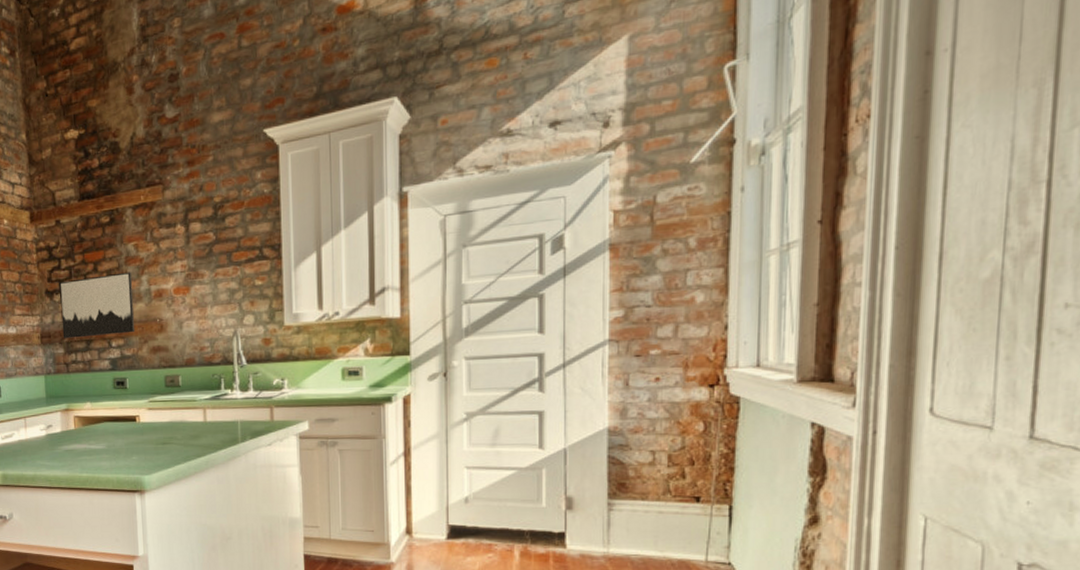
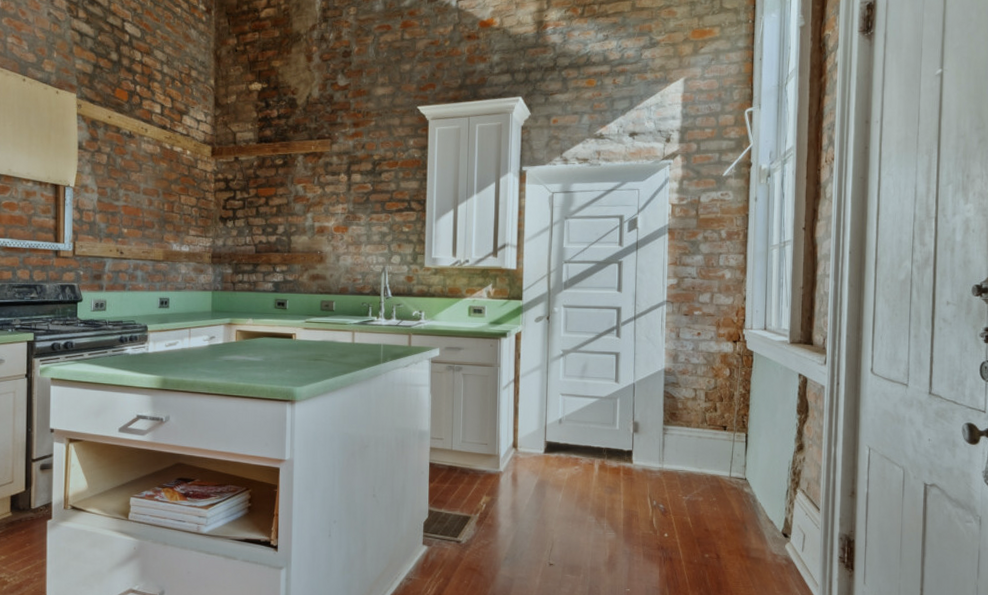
wall art: present [59,272,135,339] -> none [232,208,299,261]

